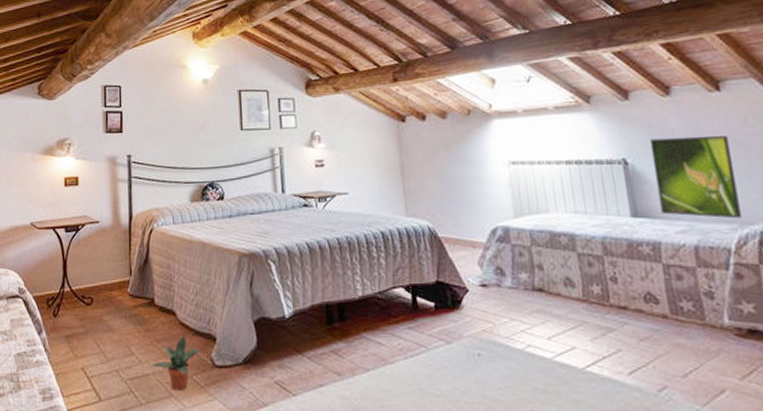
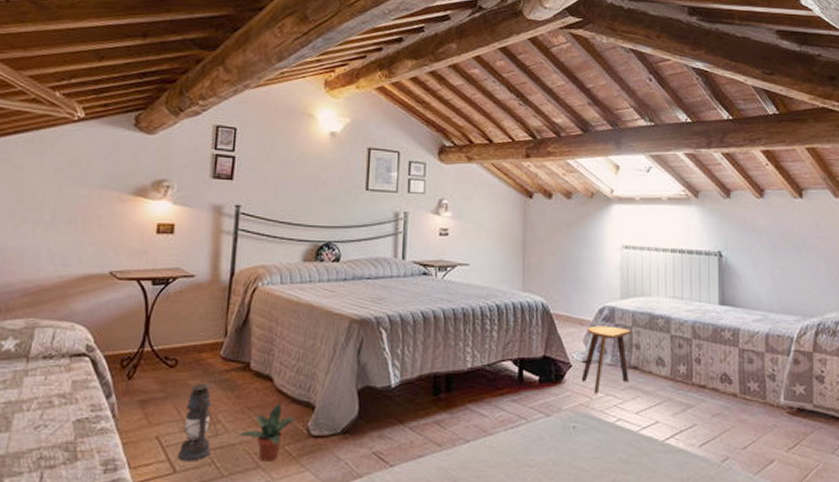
lantern: none [101,319,134,391] -> present [177,384,219,462]
stool: none [480,246,536,320] -> present [581,325,632,394]
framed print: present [649,135,742,219] -> none [742,235,805,312]

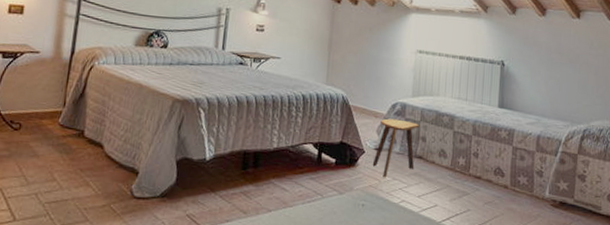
lantern: present [177,384,219,462] -> none [17,146,55,212]
potted plant: present [237,402,297,462] -> none [70,166,122,217]

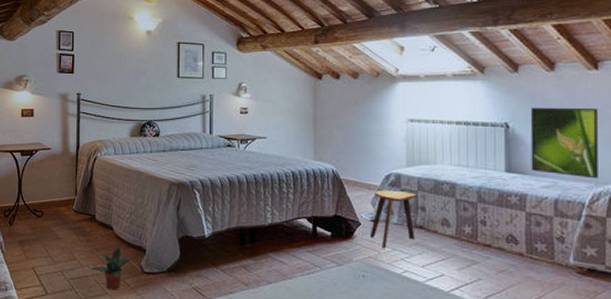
potted plant: none [70,166,122,217] -> present [89,246,132,290]
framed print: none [520,48,577,118] -> present [530,107,598,179]

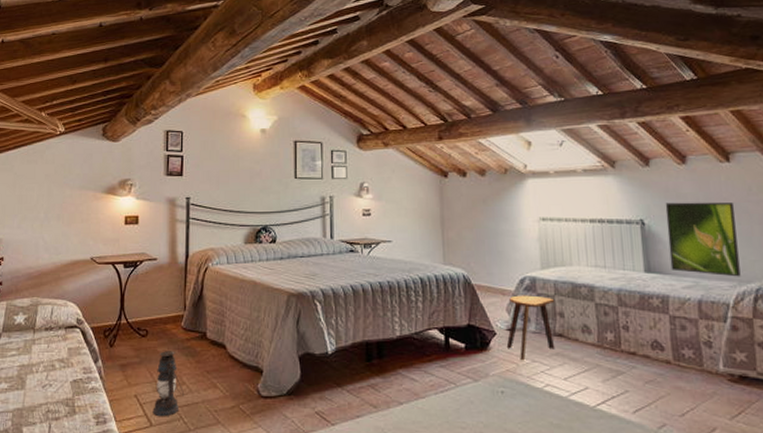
lantern: none [48,230,76,287] -> present [152,351,185,417]
potted plant: present [89,246,132,290] -> none [199,367,248,418]

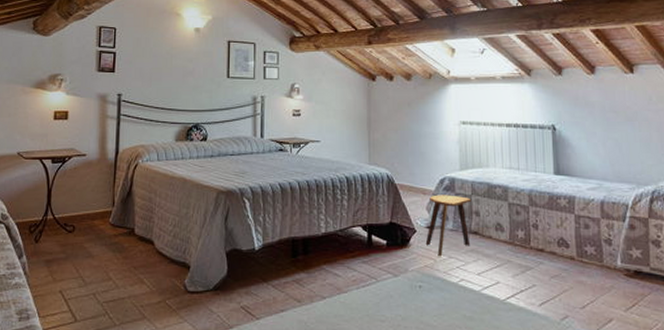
lantern: present [152,351,185,417] -> none [77,247,111,313]
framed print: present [665,202,741,277] -> none [574,109,639,180]

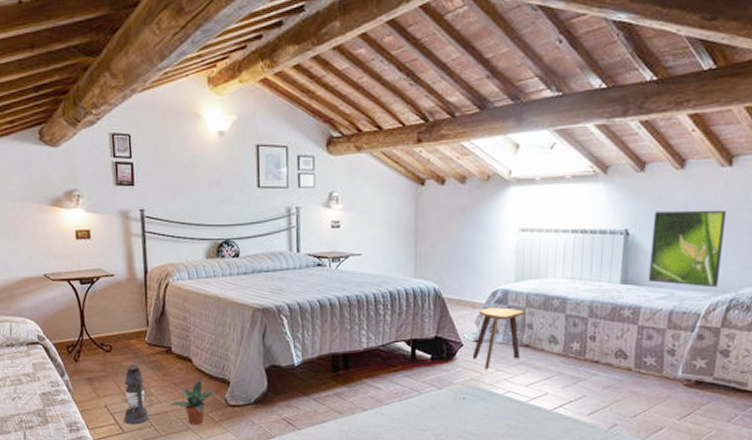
lantern: none [77,247,111,313] -> present [123,365,154,425]
potted plant: none [126,262,175,313] -> present [168,379,215,425]
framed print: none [574,109,639,180] -> present [648,210,726,288]

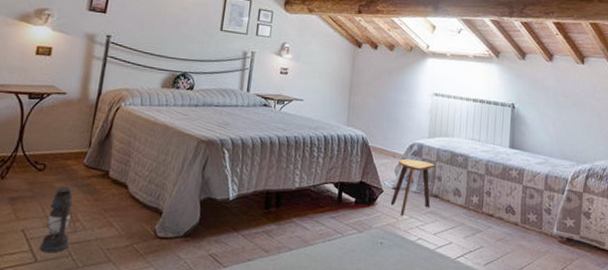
potted plant: present [168,379,215,425] -> none [93,206,146,257]
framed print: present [648,210,726,288] -> none [529,91,582,158]

